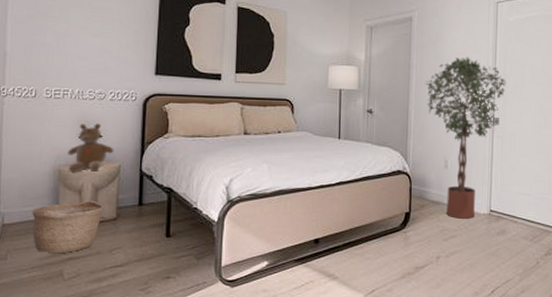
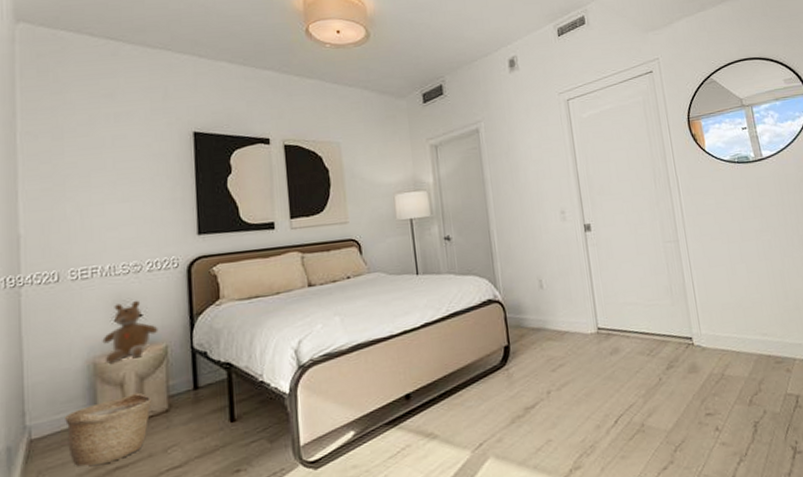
potted tree: present [425,57,506,219] -> none [504,162,592,344]

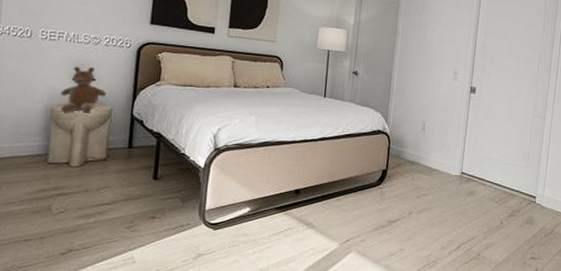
basket: present [65,392,152,467] -> none [23,140,94,189]

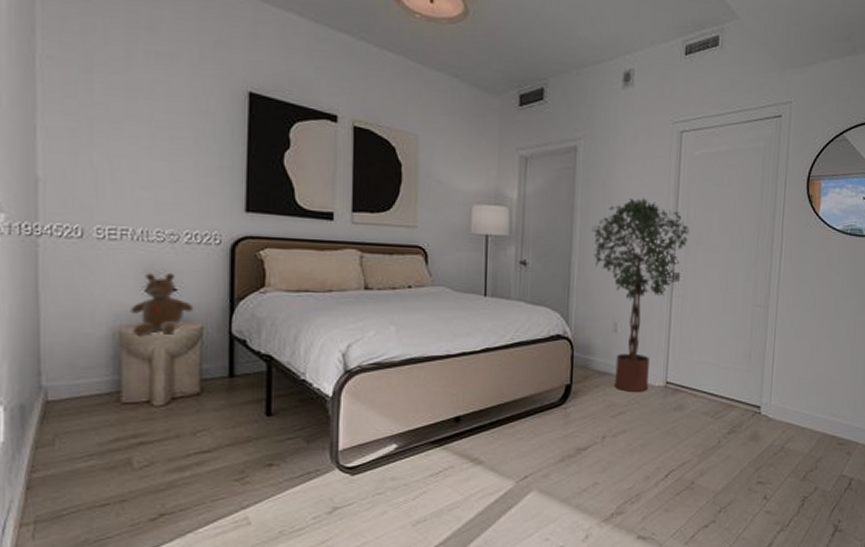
potted tree: none [409,28,485,179] -> present [592,198,690,392]

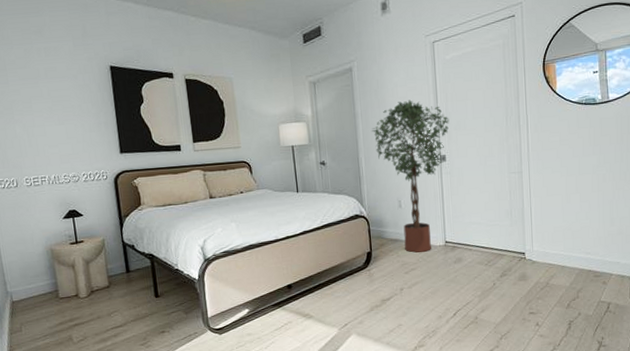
stuffed bear: present [130,272,194,336] -> none [55,203,96,250]

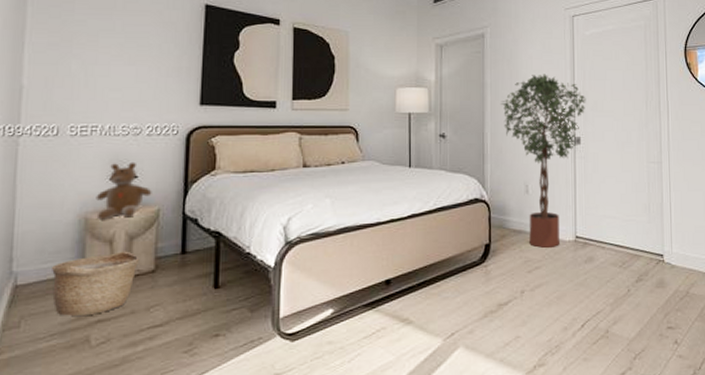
basket: none [35,272,97,322] -> present [52,251,140,316]
stuffed bear: none [55,203,96,250] -> present [96,161,152,220]

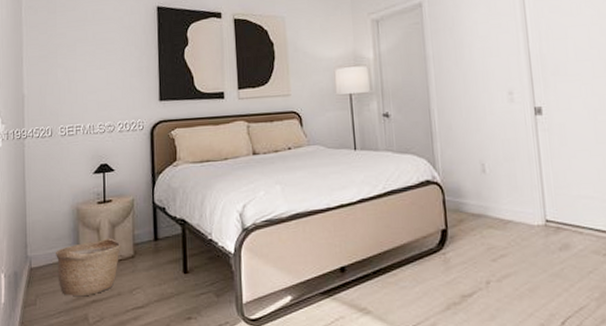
stuffed bear: present [96,161,152,220] -> none [84,156,127,210]
potted tree: present [501,74,586,248] -> none [446,39,545,233]

